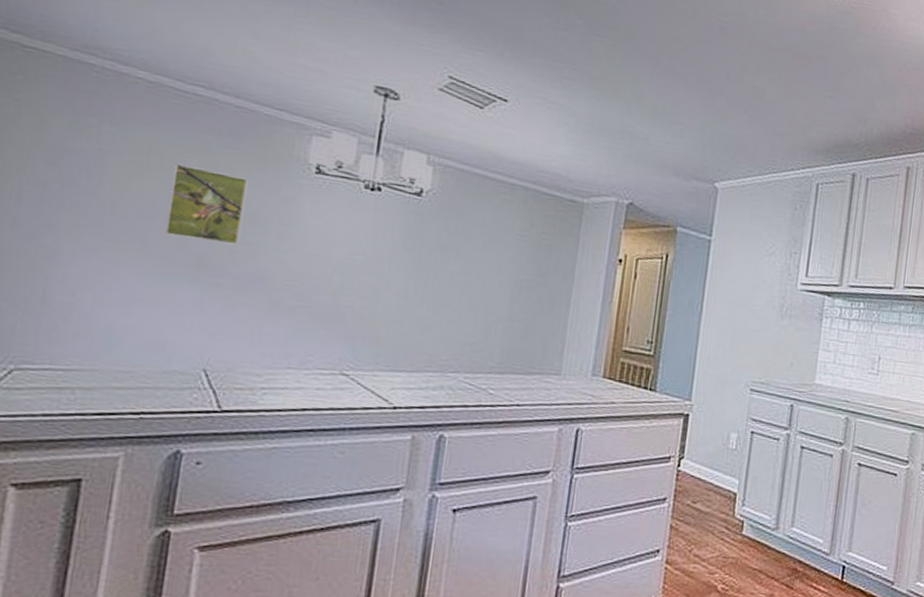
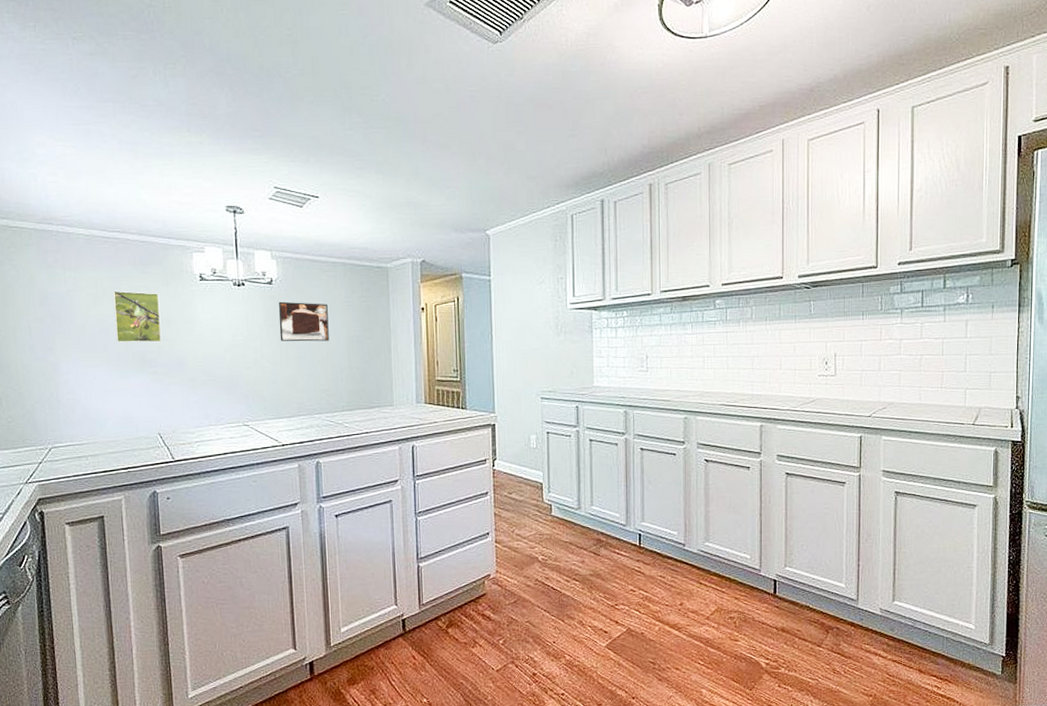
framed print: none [418,220,494,281] -> present [278,301,329,342]

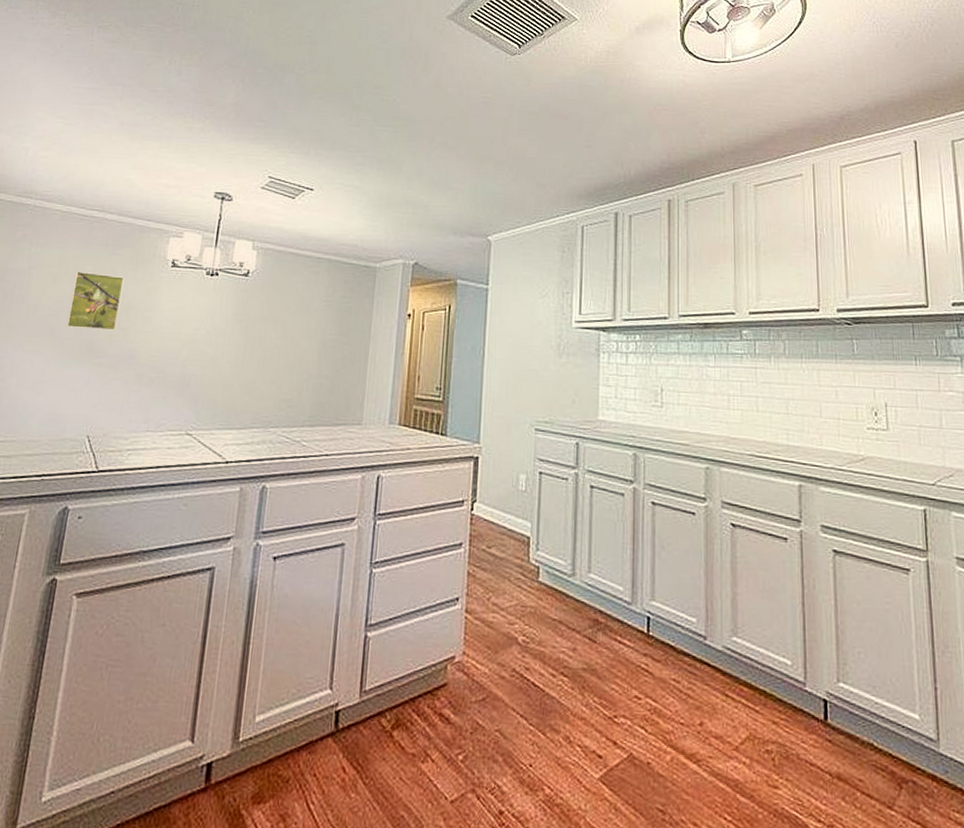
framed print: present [278,301,329,342] -> none [245,295,305,344]

